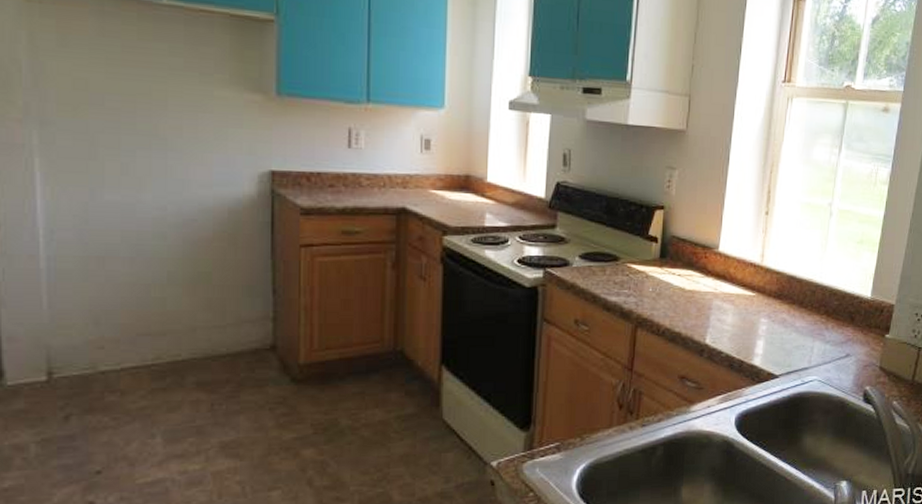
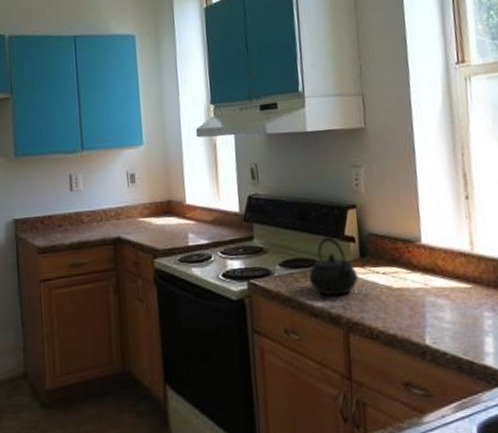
kettle: none [607,234,655,292] -> present [308,236,358,296]

